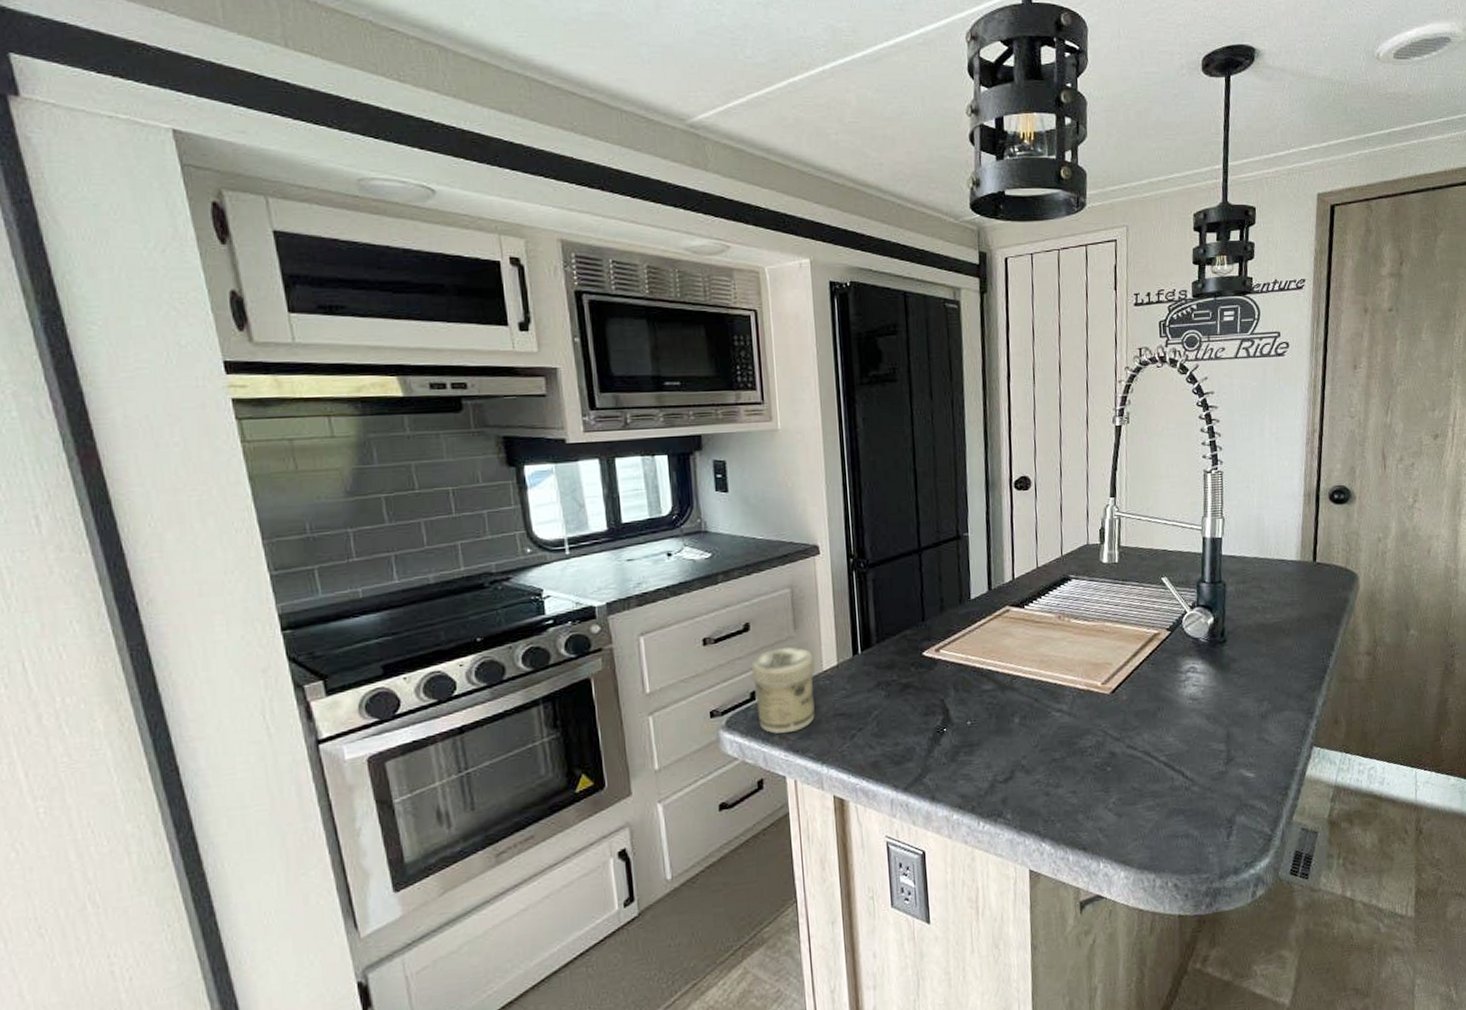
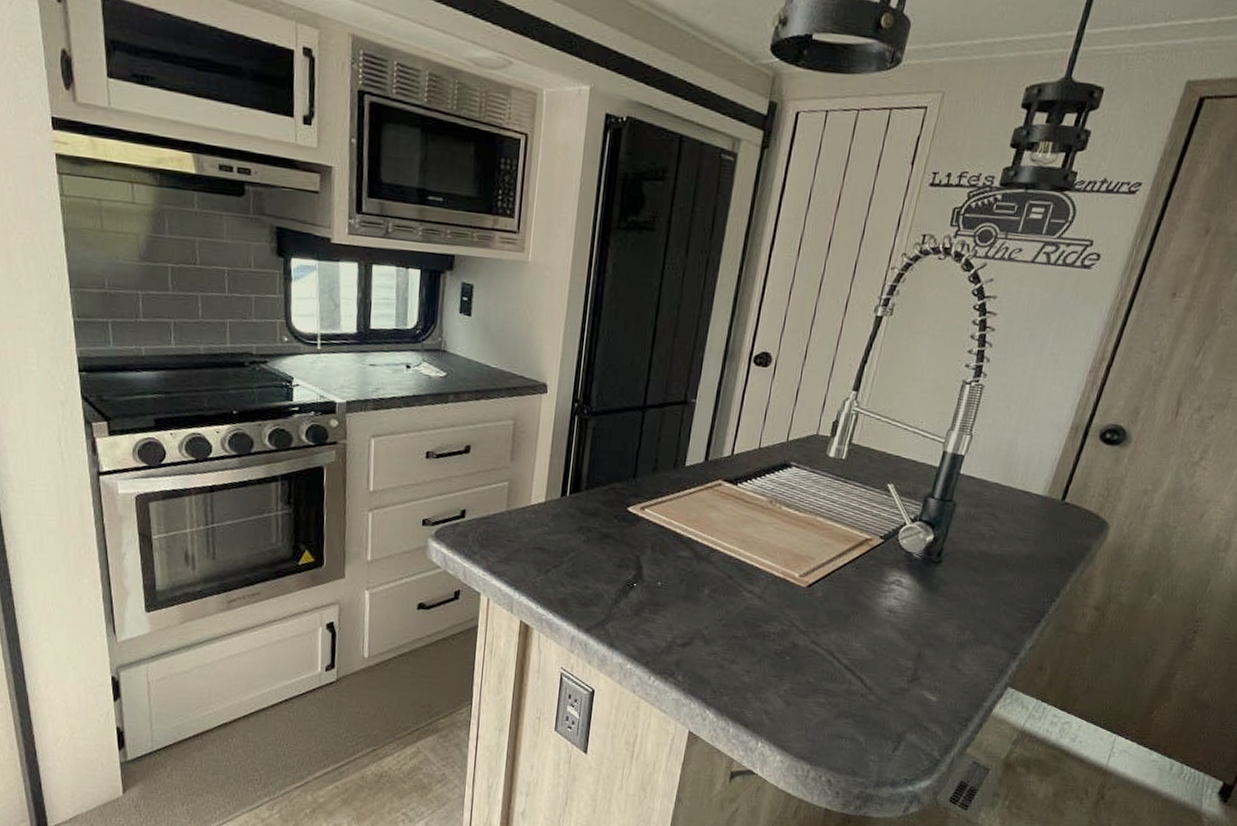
jar: present [751,646,815,734] -> none [464,474,524,555]

